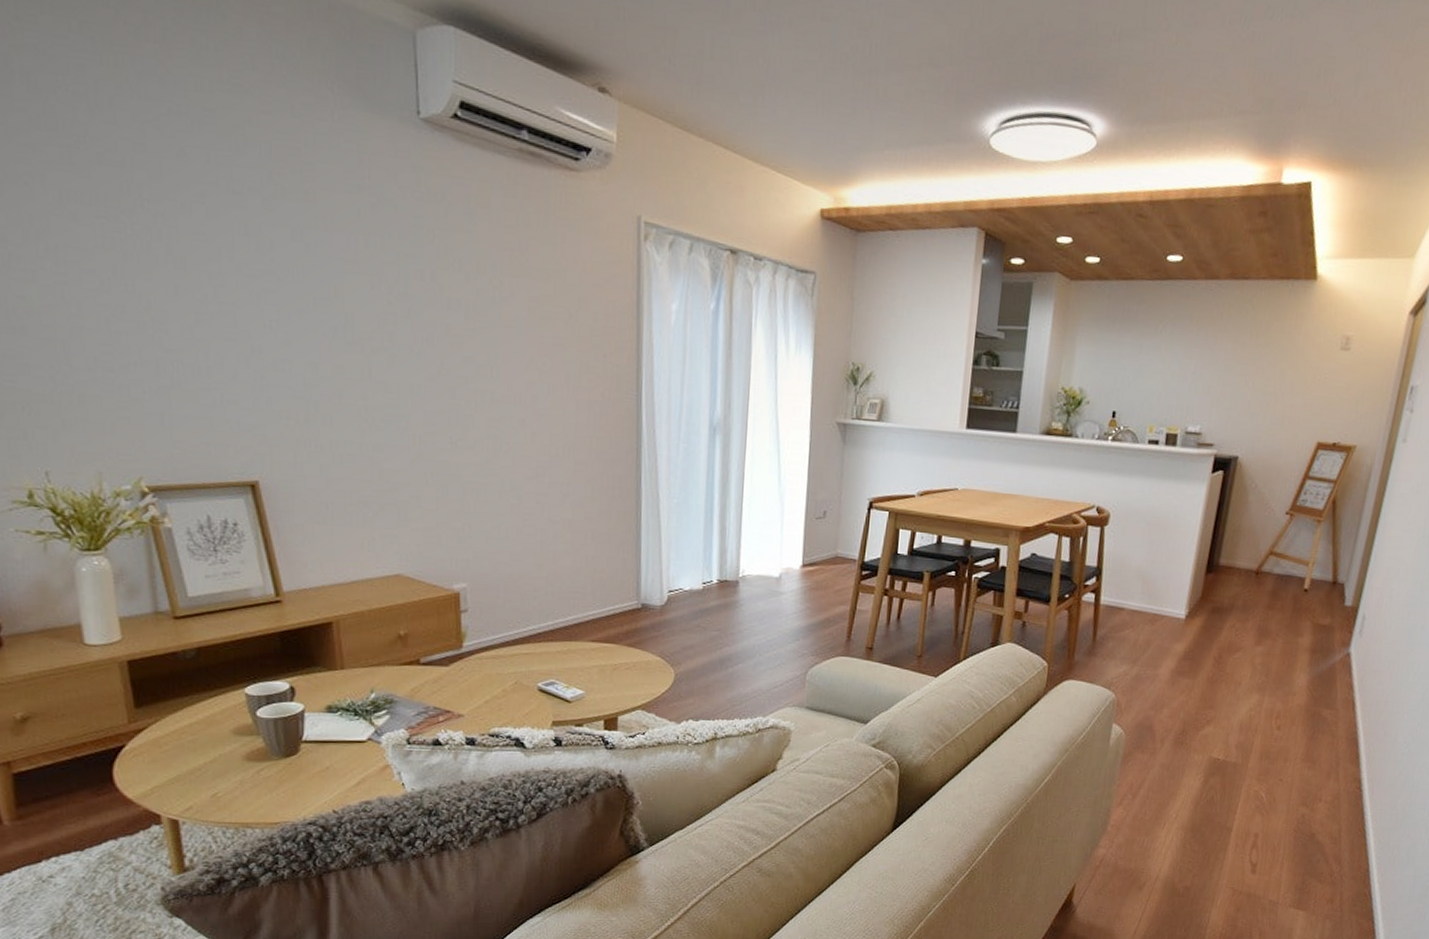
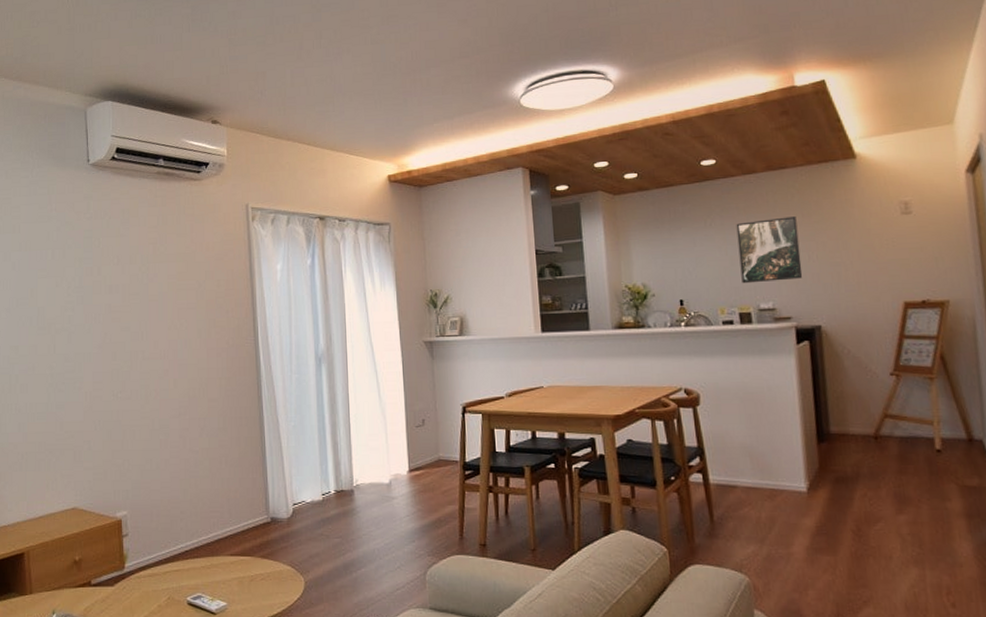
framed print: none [1176,334,1245,405] -> present [736,216,803,284]

